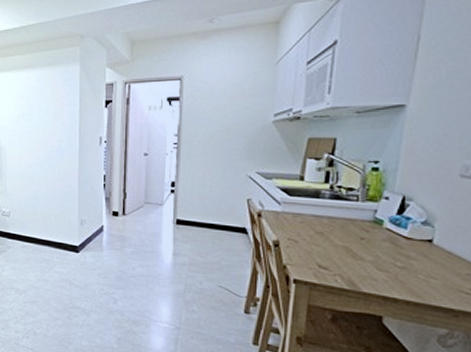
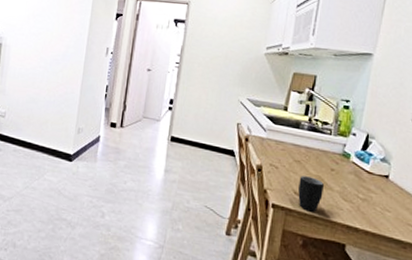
mug: none [323,248,352,285] -> present [298,176,324,212]

